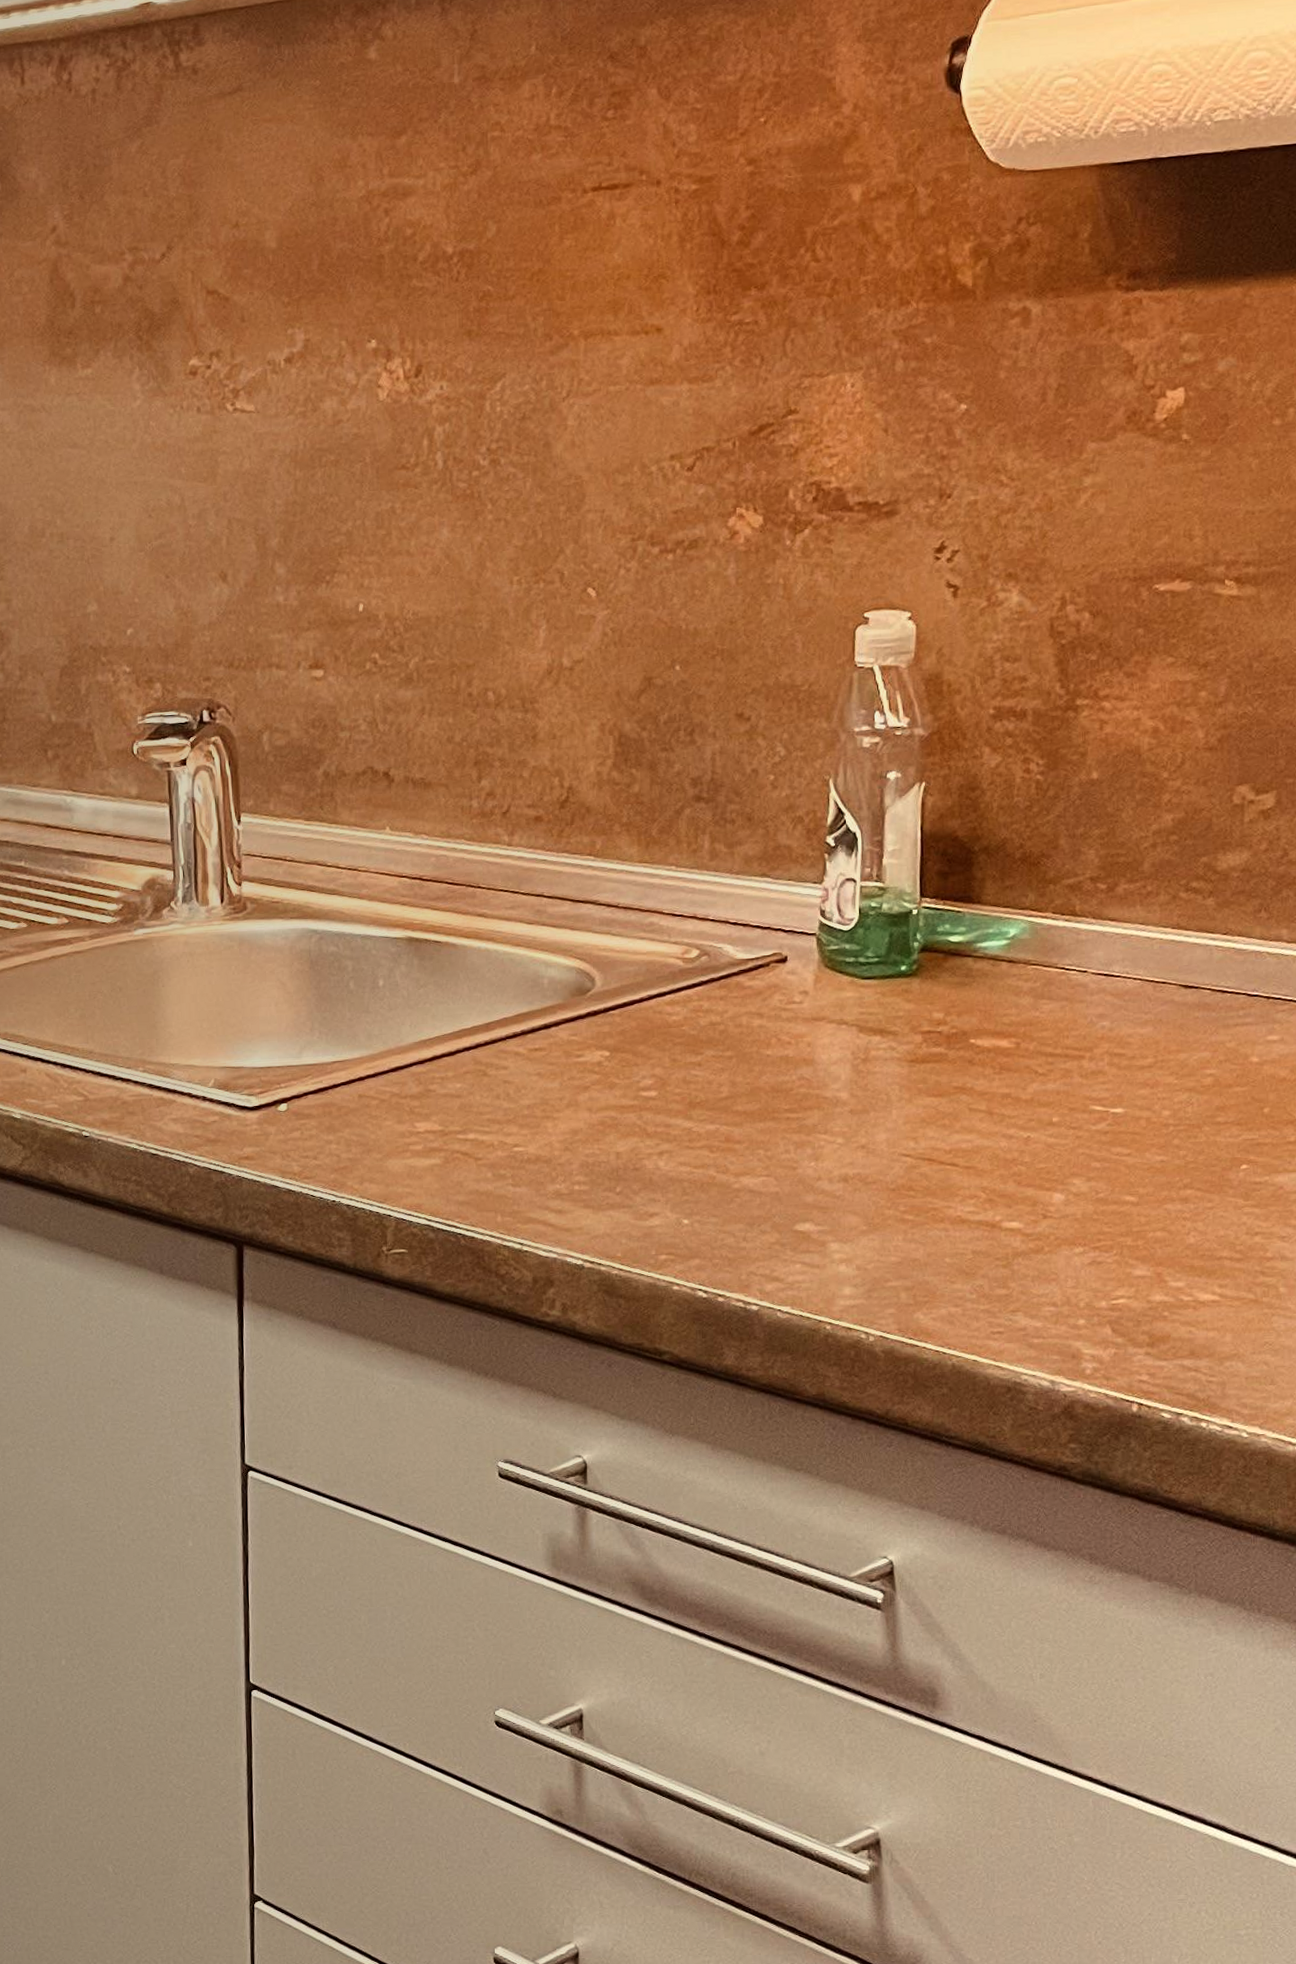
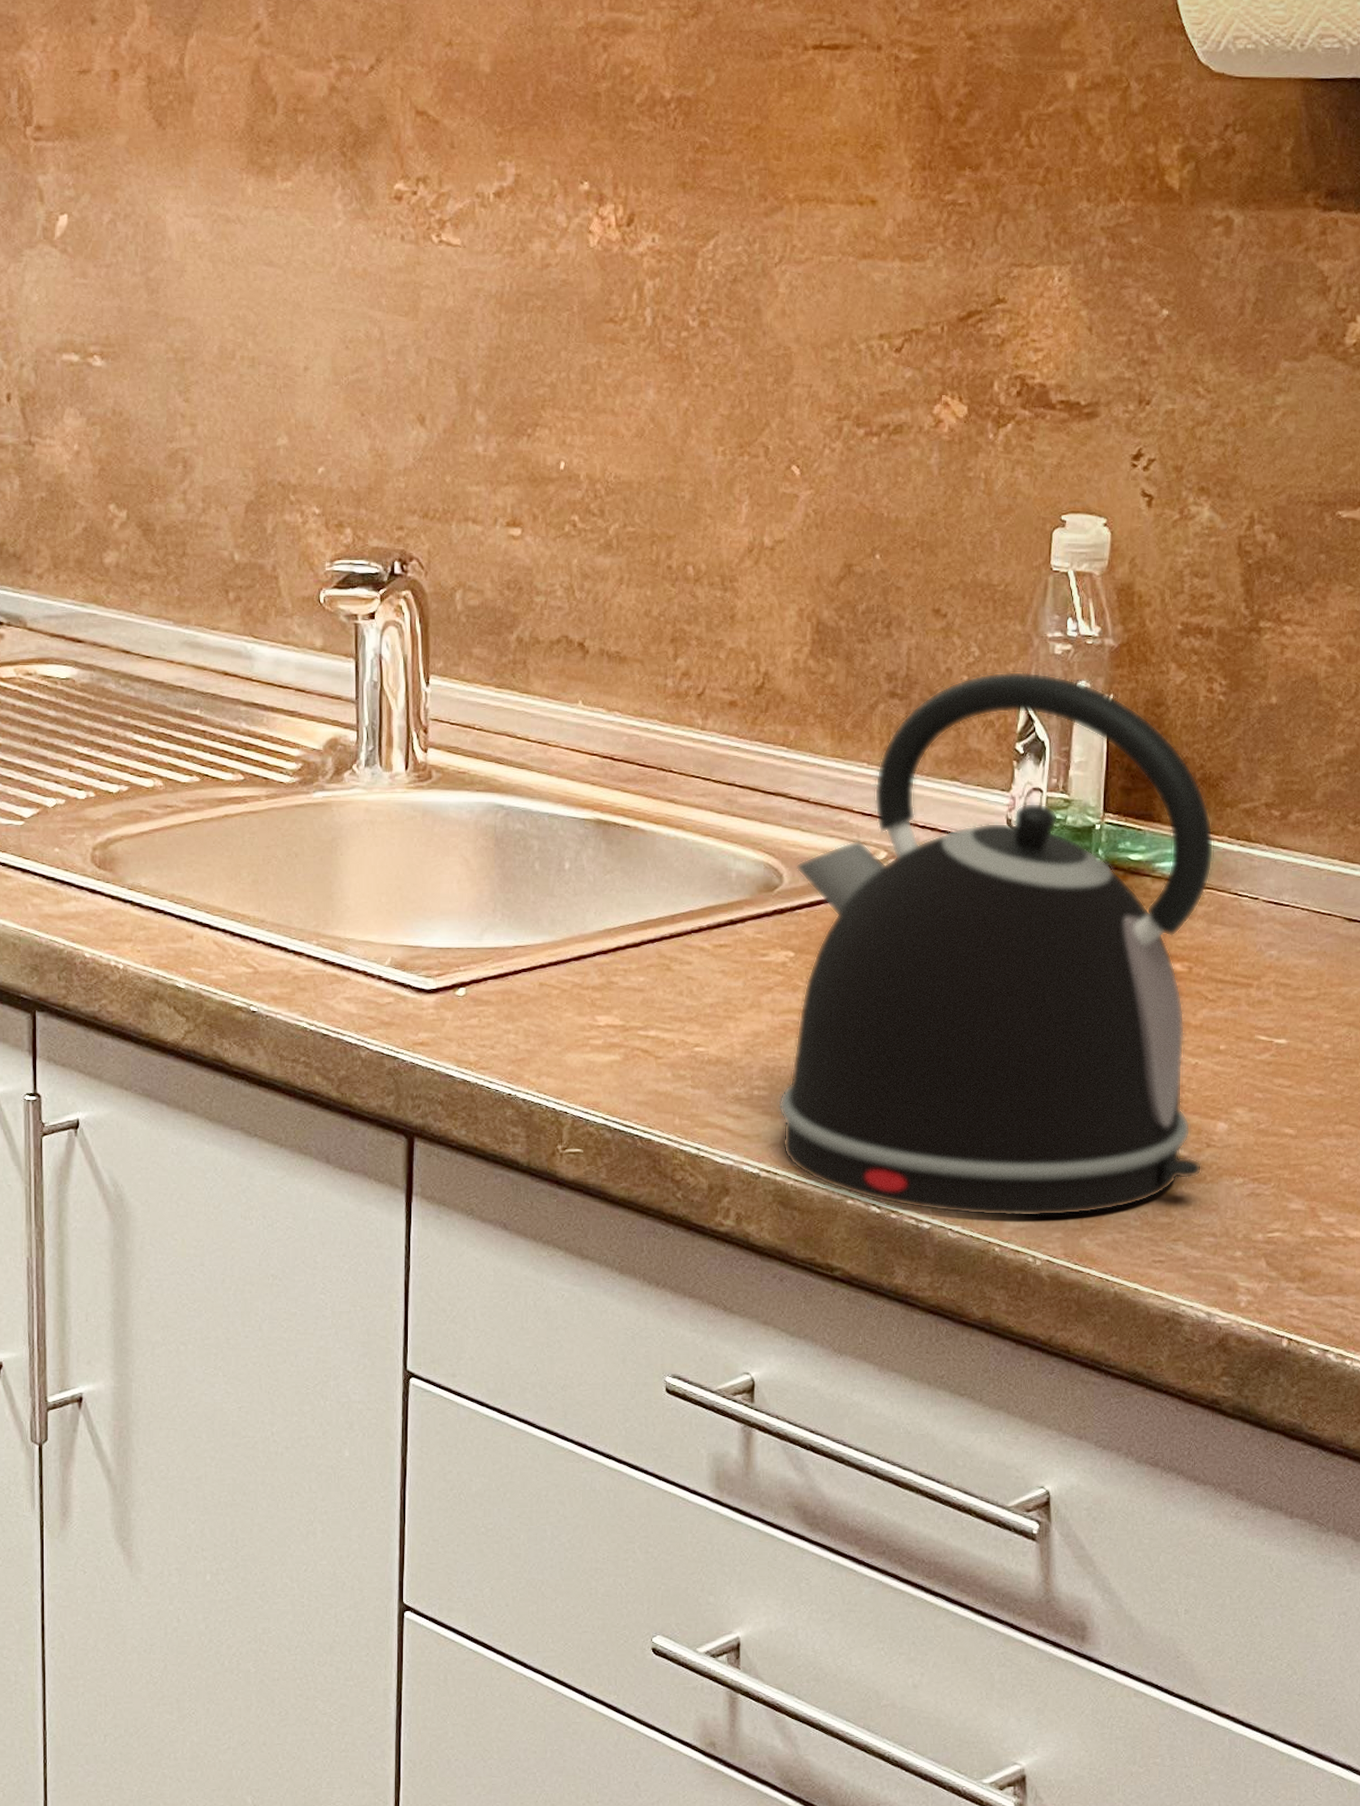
kettle: none [599,766,1039,1296] -> present [777,671,1214,1217]

